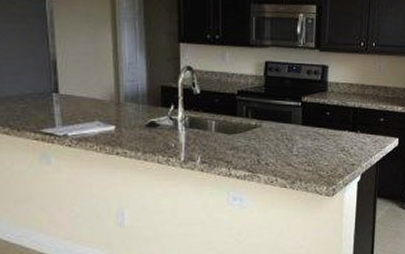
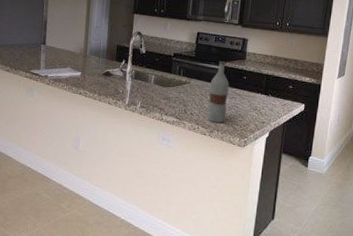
bottle: none [286,95,310,172] -> present [207,61,229,123]

